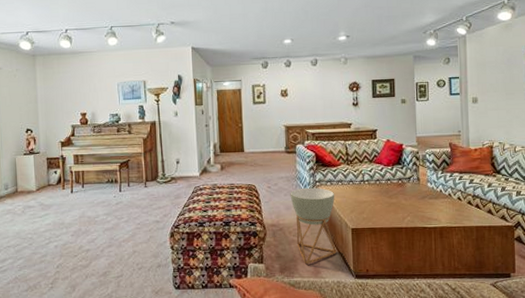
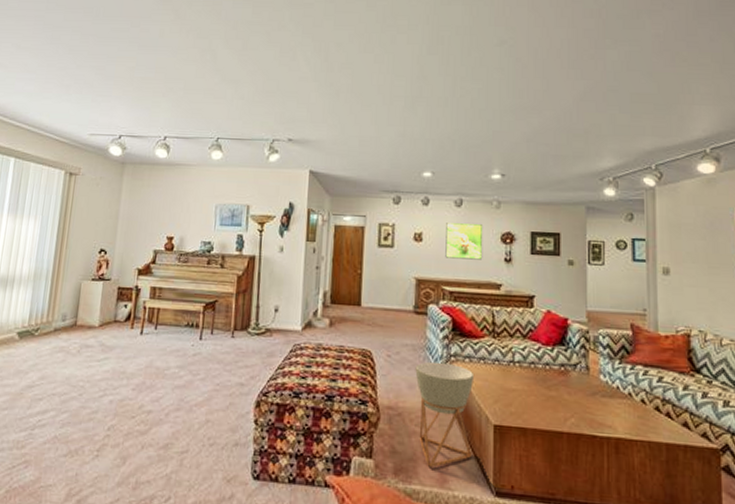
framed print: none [305,78,336,108] -> present [445,223,483,260]

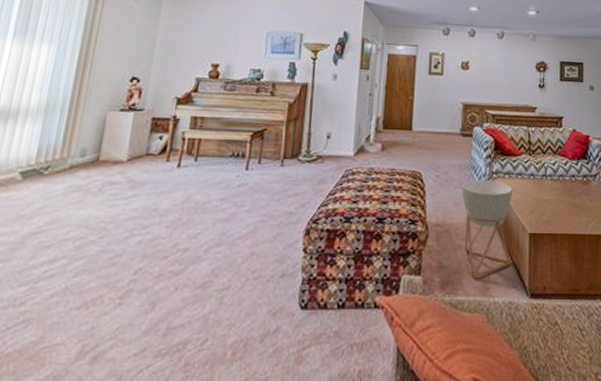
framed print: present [445,223,483,260] -> none [489,53,521,86]

